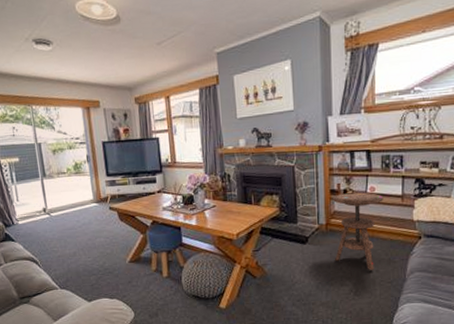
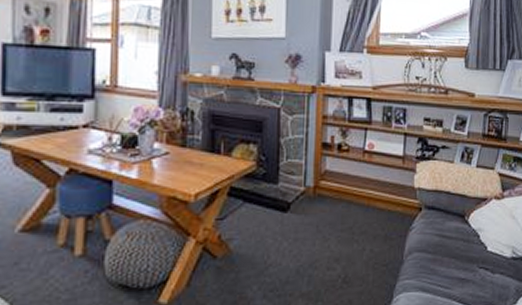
side table: present [332,192,383,270] -> none [322,149,383,249]

